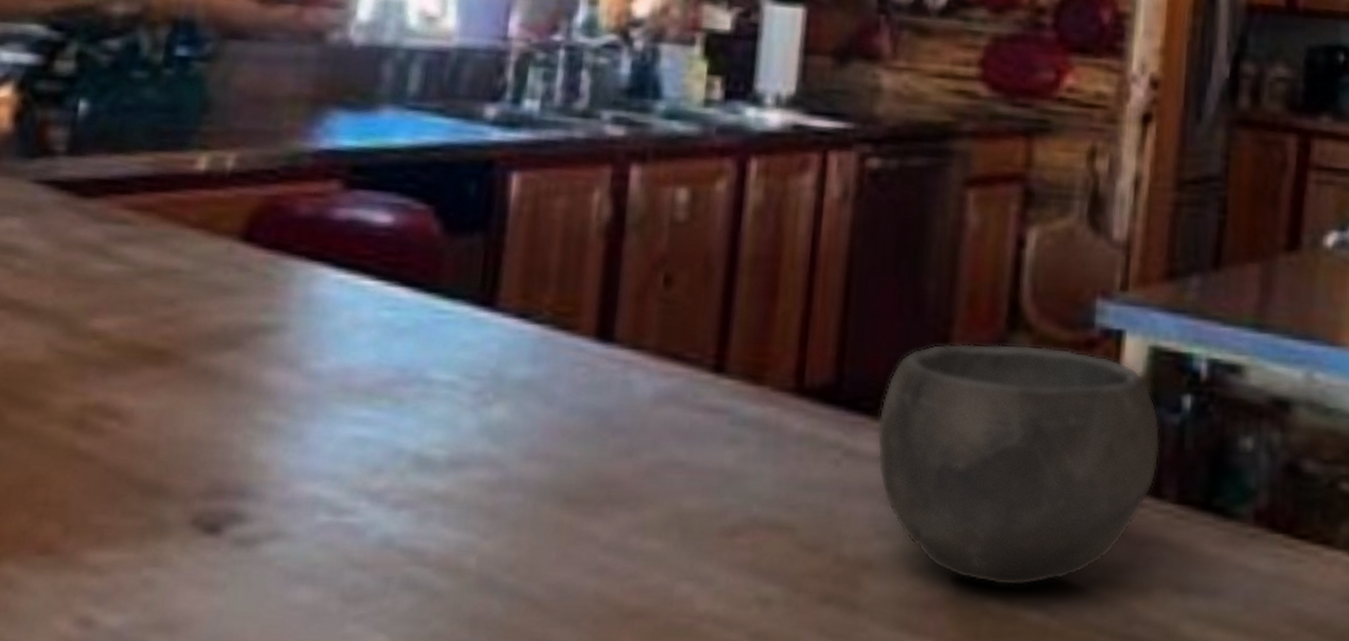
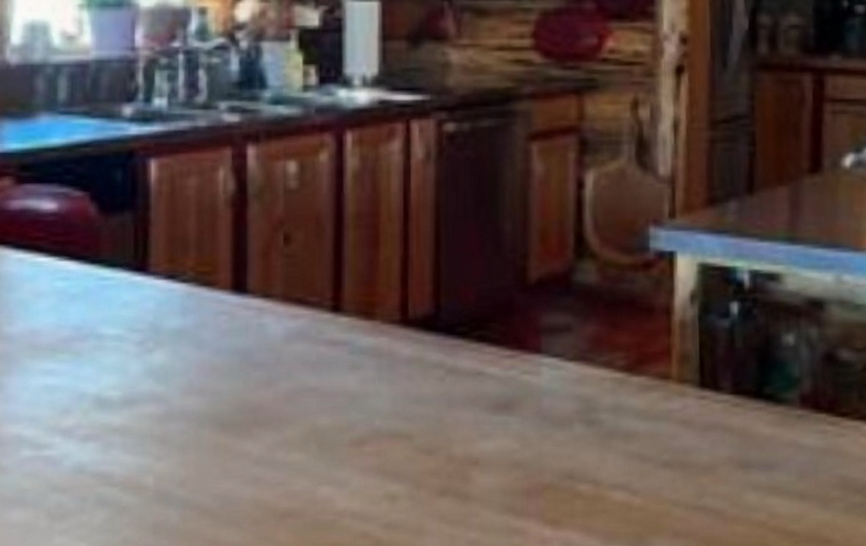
bowl: present [876,343,1161,587] -> none [473,270,715,472]

